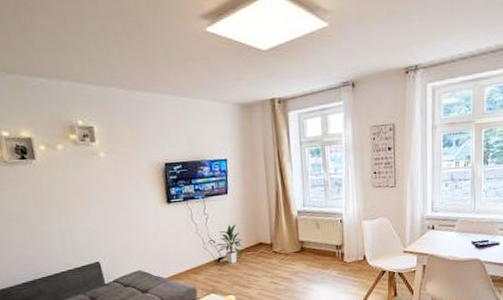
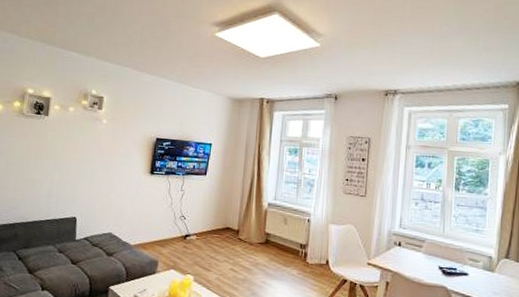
indoor plant: present [214,224,243,264] -> none [184,204,212,243]

